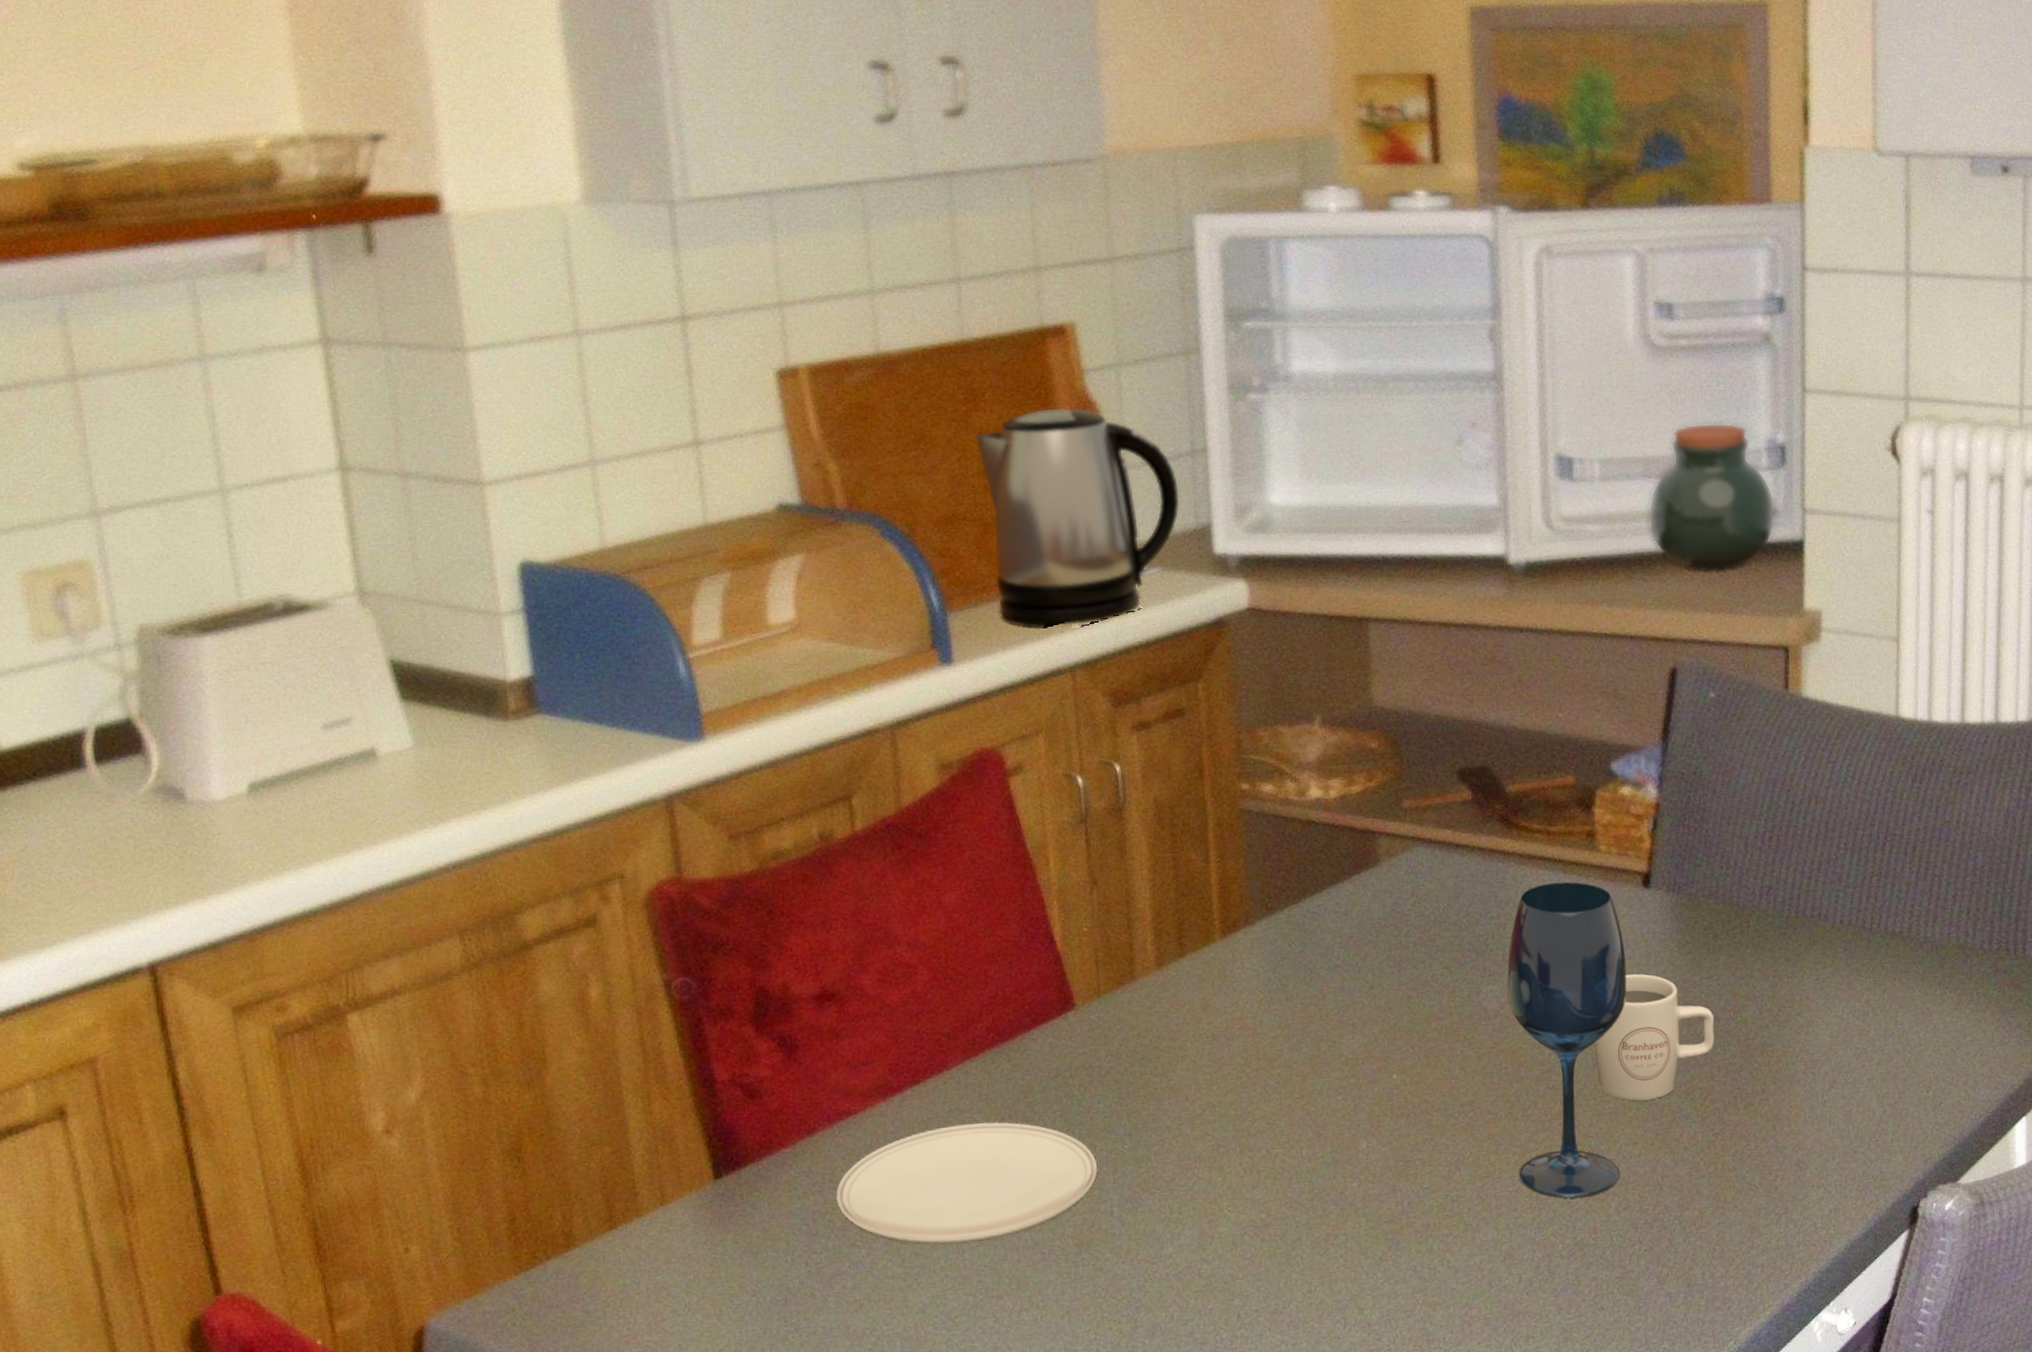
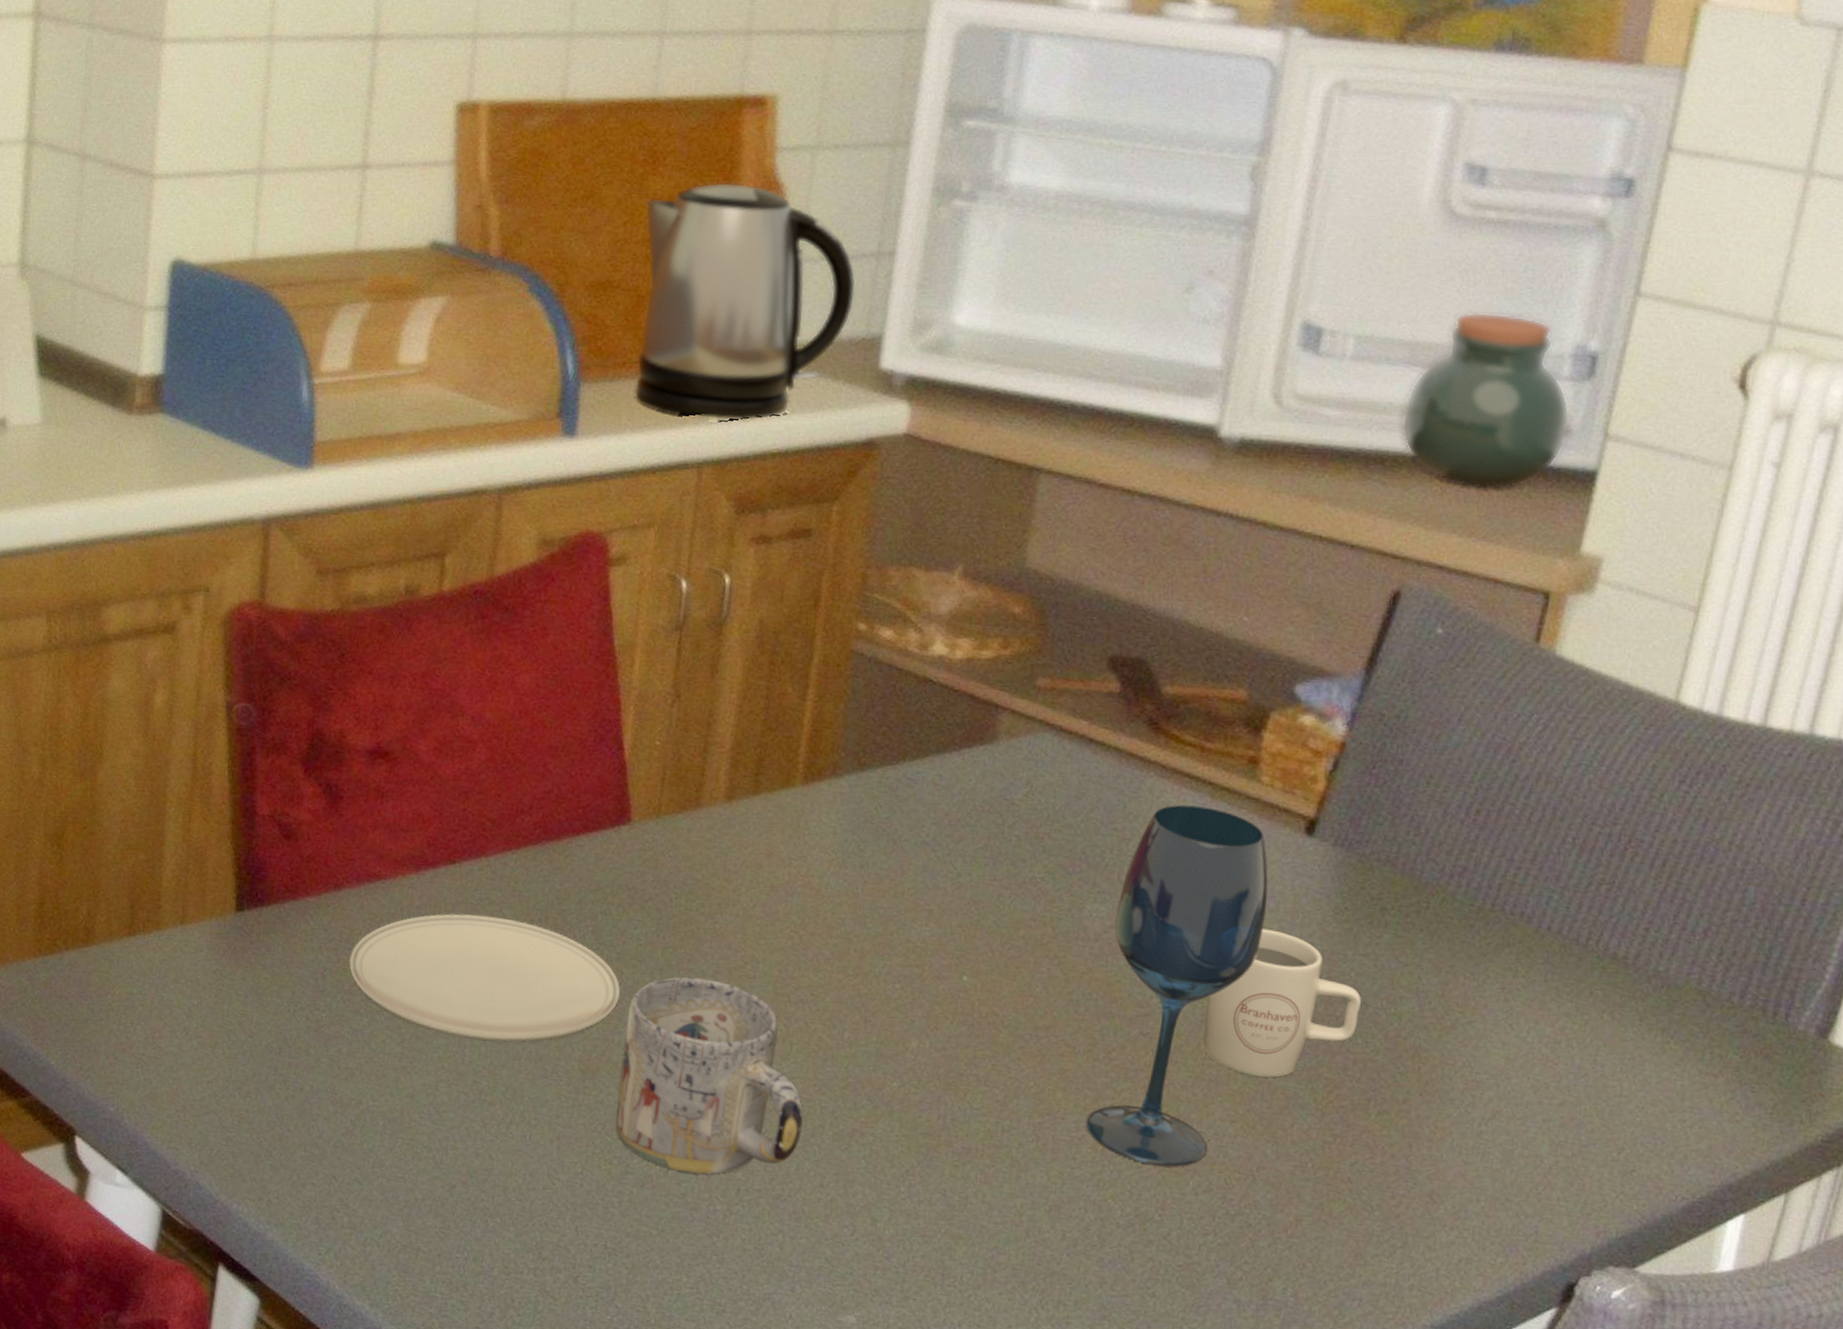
mug: none [1108,1132,1283,1313] -> present [615,977,804,1174]

